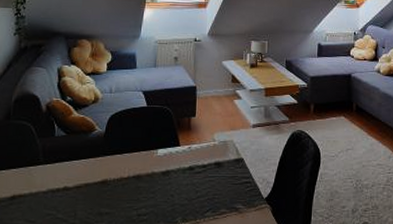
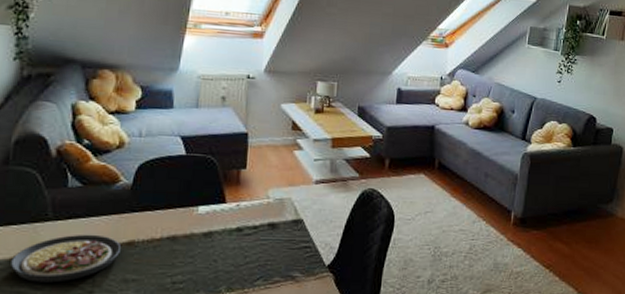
plate: none [10,175,97,216] -> present [9,234,122,283]

